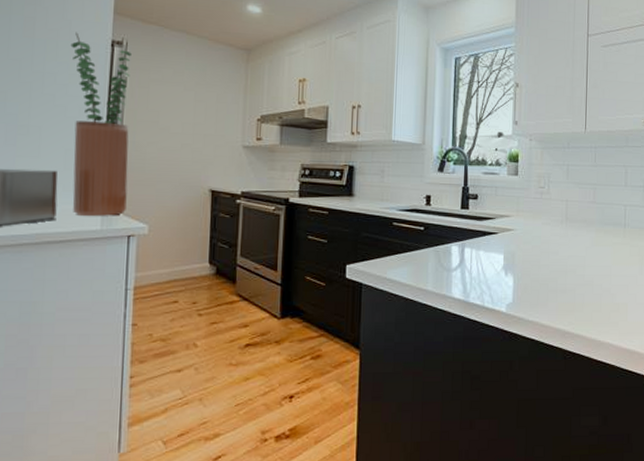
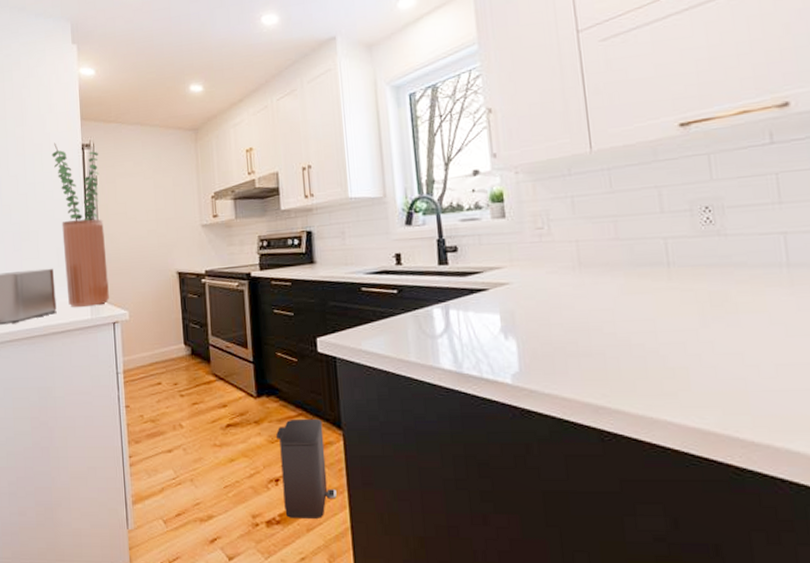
pedal bin: none [295,339,347,432] -> present [276,418,337,519]

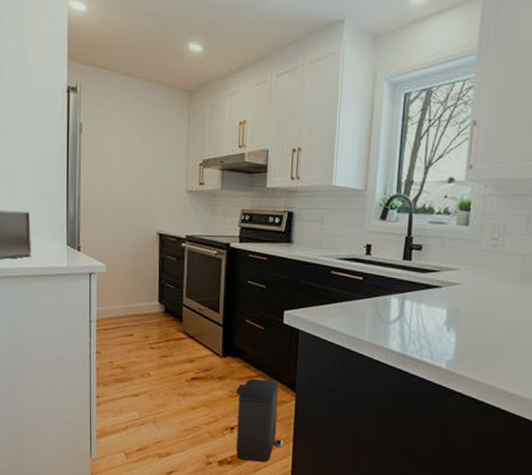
vase: present [51,142,109,308] -> none [33,79,87,255]

